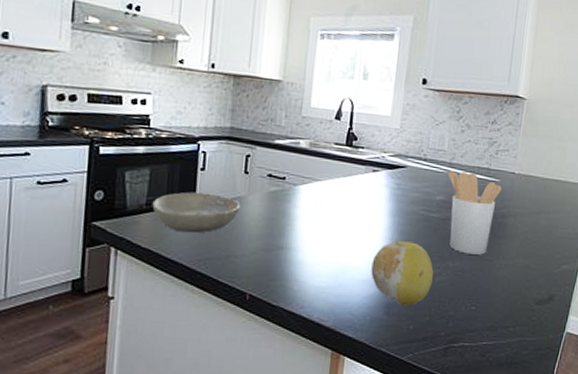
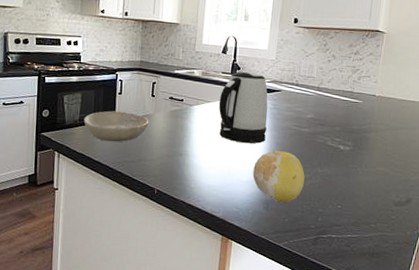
kettle: none [329,142,391,233] -> present [218,71,268,144]
utensil holder: present [447,171,502,255] -> none [316,94,364,163]

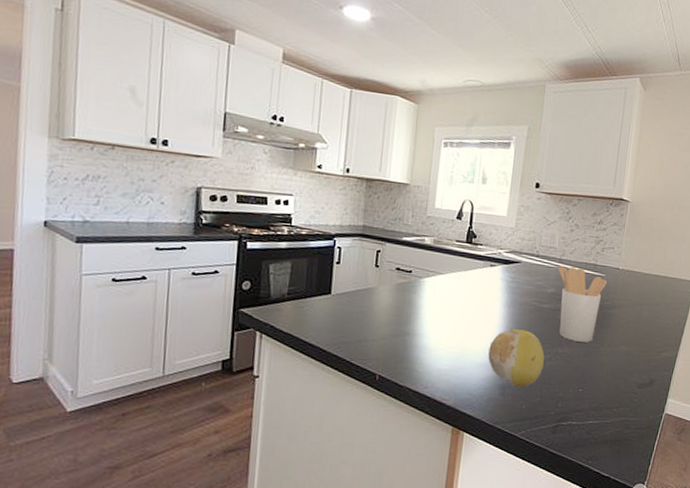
bowl: present [83,110,149,143] -> none [293,283,372,320]
kettle: present [218,71,268,144] -> none [451,240,507,322]
utensil holder: none [316,94,364,163] -> present [558,266,607,342]

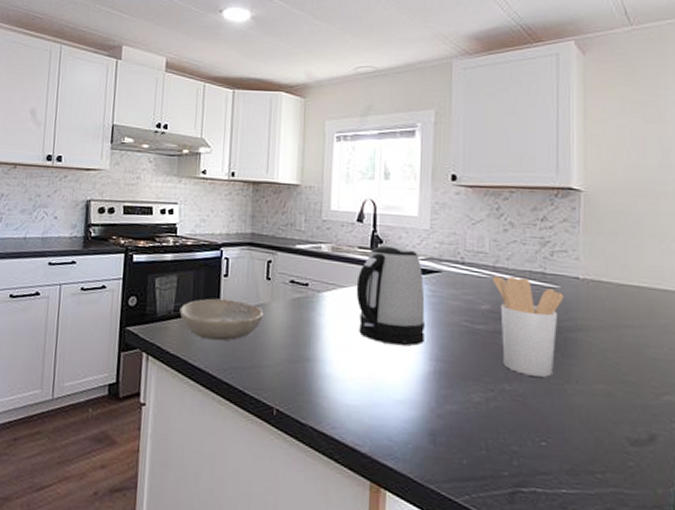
bowl: none [293,283,372,320] -> present [179,298,264,341]
kettle: none [451,240,507,322] -> present [356,245,425,346]
fruit: present [488,329,545,387] -> none [409,356,486,435]

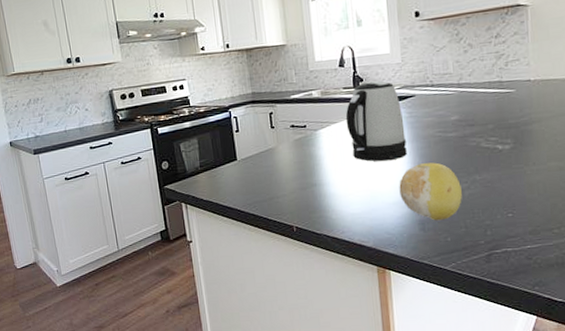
bowl: present [179,298,264,341] -> none [204,149,274,185]
fruit: none [409,356,486,435] -> present [399,162,462,221]
utensil holder: present [492,276,564,377] -> none [458,88,519,166]

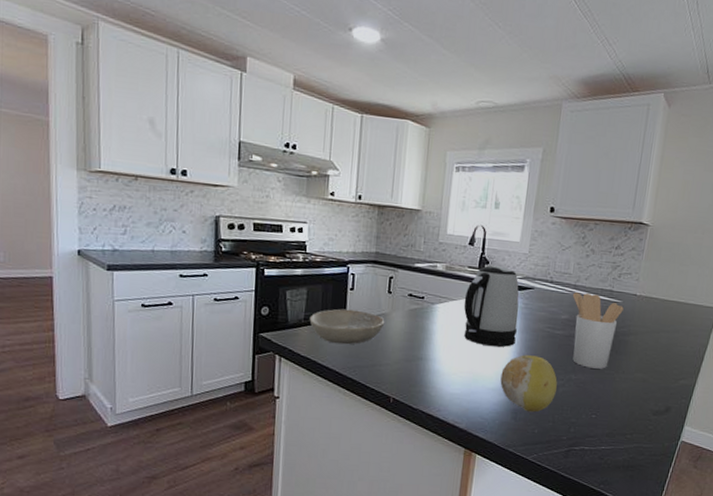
bowl: none [204,149,274,185] -> present [309,308,385,345]
utensil holder: none [458,88,519,166] -> present [572,292,624,369]

